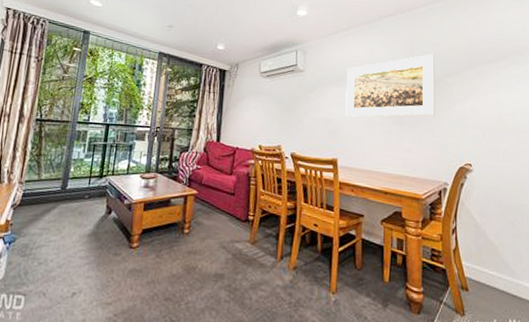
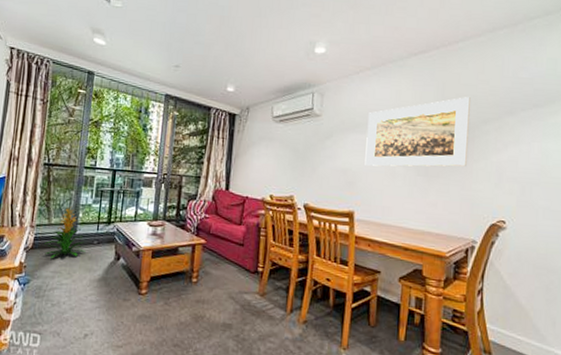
indoor plant: none [33,162,76,215] -> present [44,207,86,258]

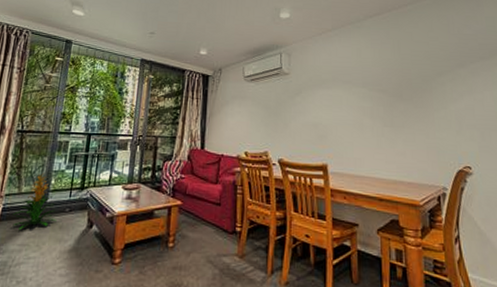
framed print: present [365,97,470,167] -> none [333,53,428,119]

